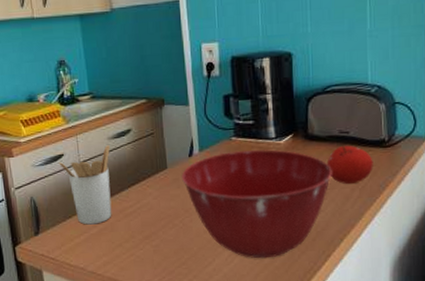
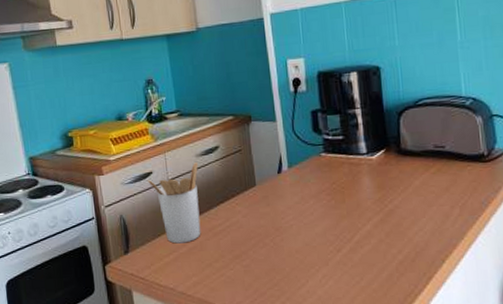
mixing bowl: present [182,149,332,259] -> none [271,165,429,281]
fruit: present [326,145,373,185] -> none [422,160,473,202]

